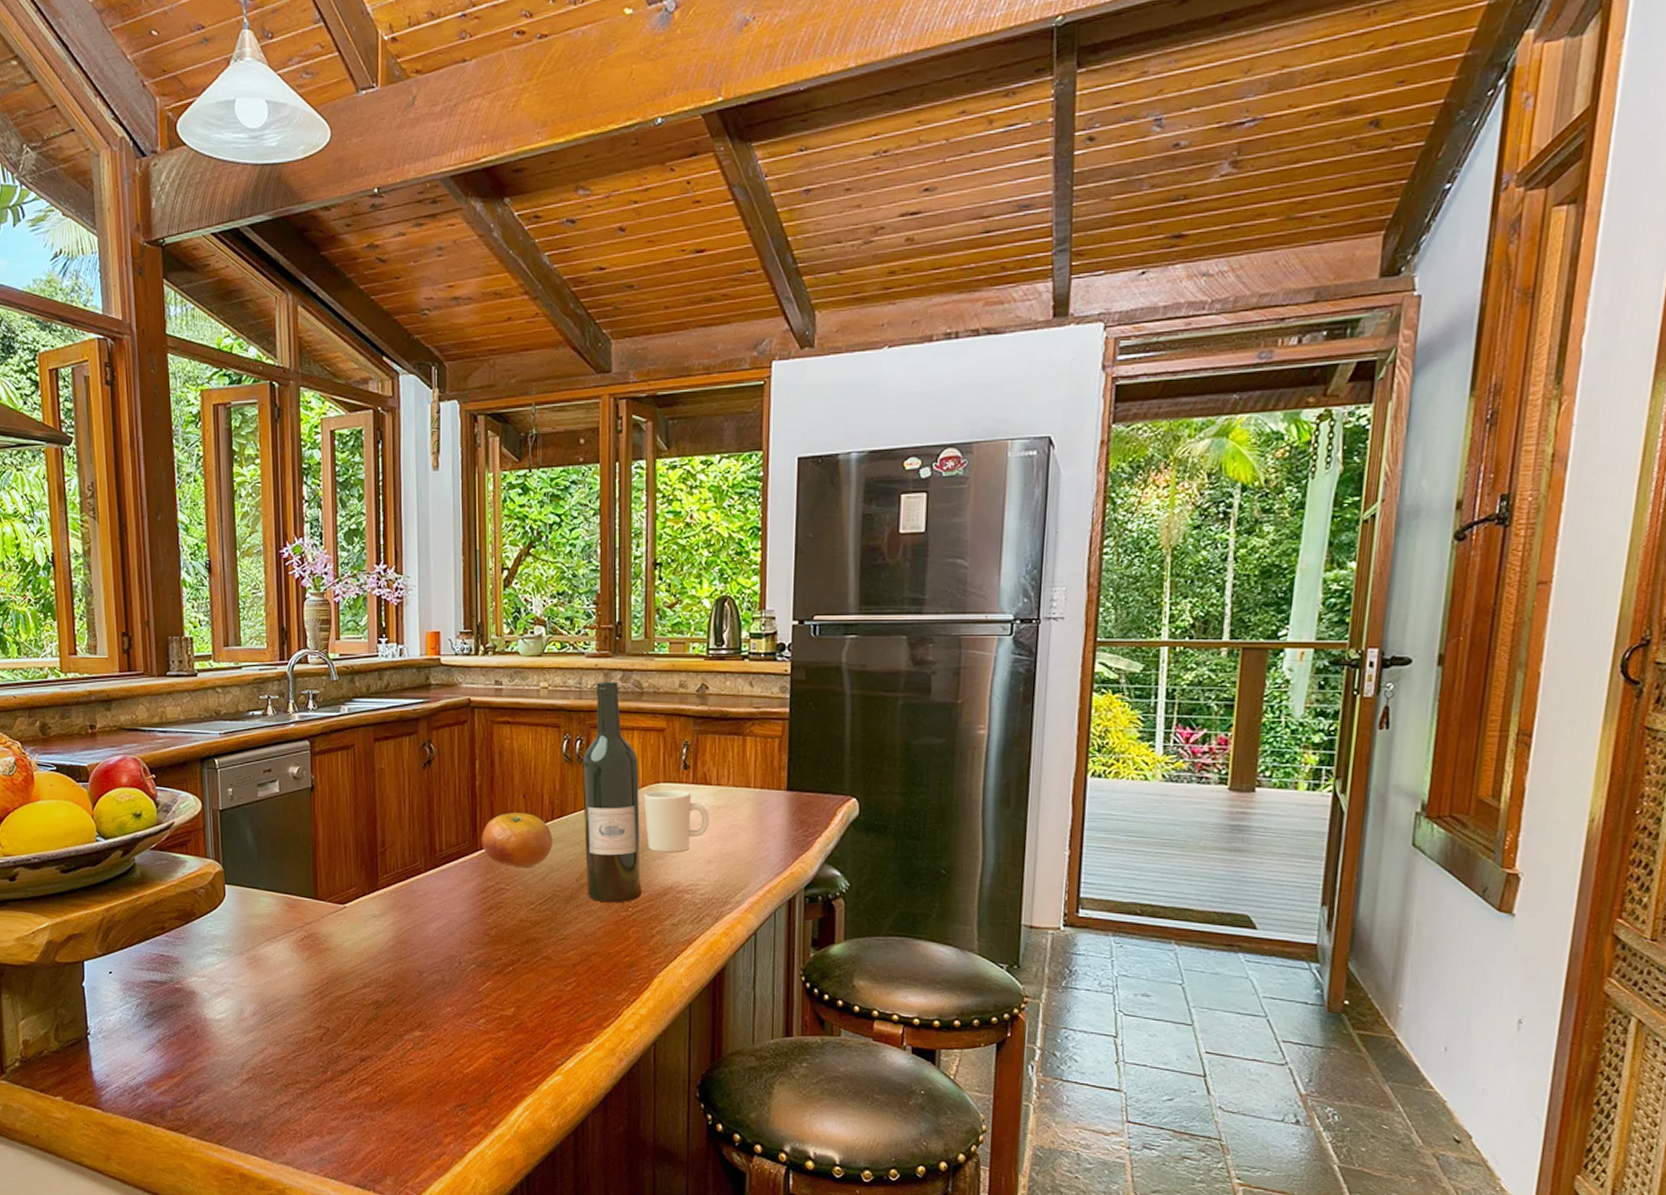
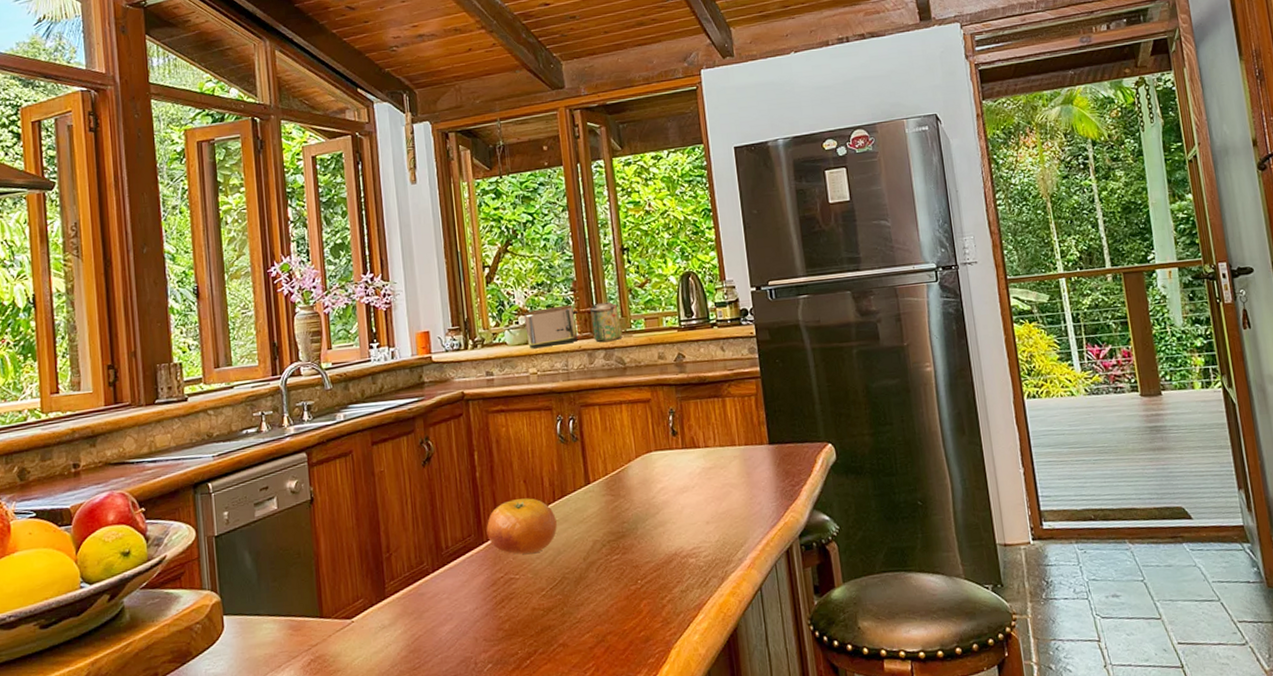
toaster: none [540,618,599,662] -> present [524,304,578,349]
wine bottle: present [582,681,642,903] -> none [576,359,649,579]
canister: none [611,620,644,663] -> present [589,301,623,343]
mug: present [643,790,709,853] -> none [638,456,703,521]

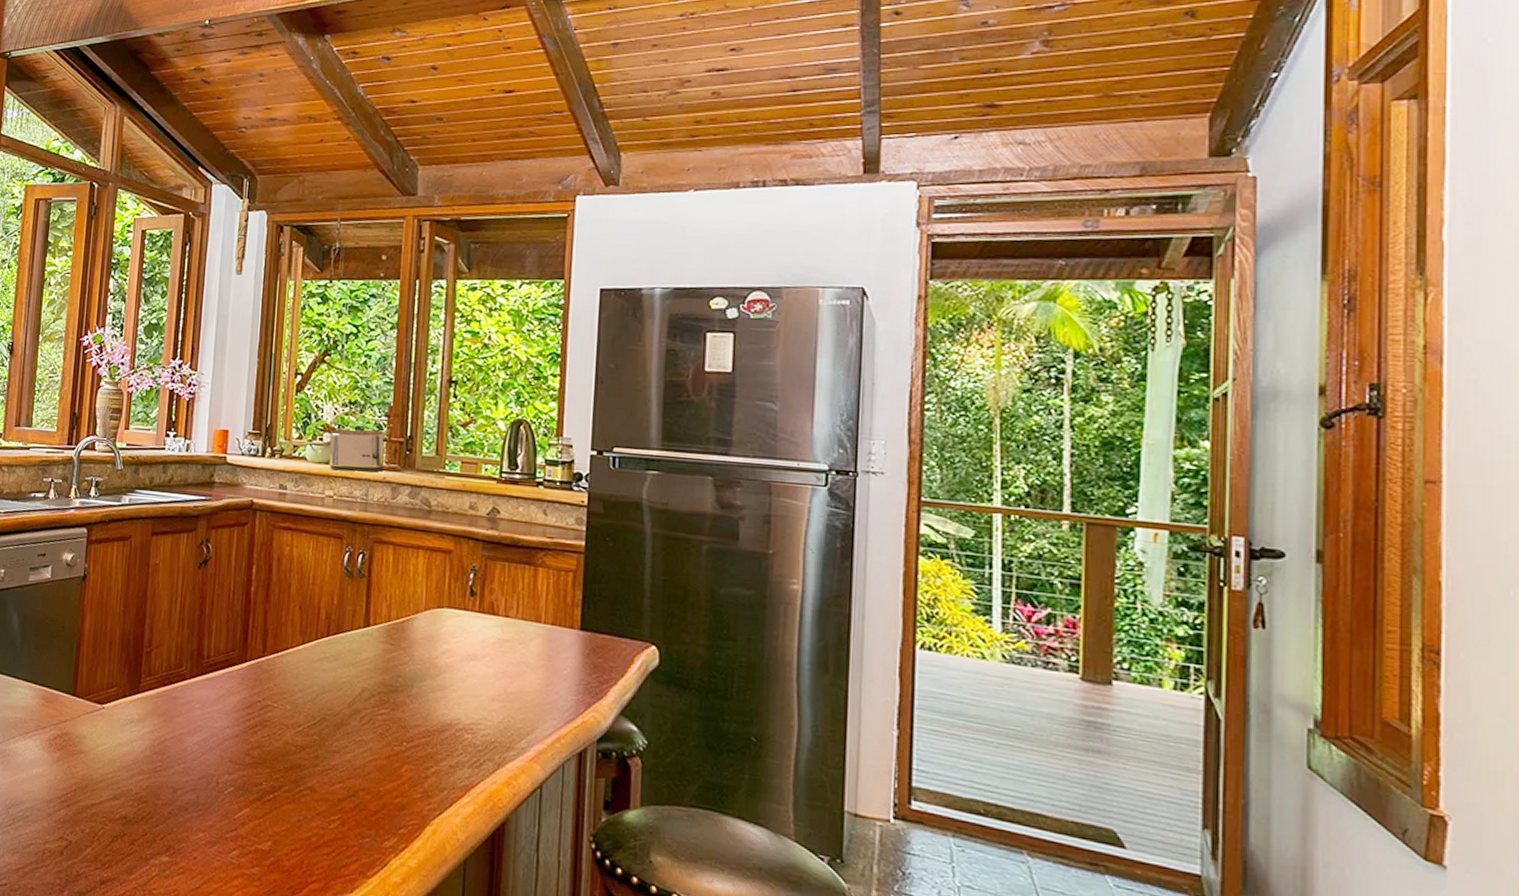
fruit: present [486,498,557,555] -> none [251,624,327,686]
canister: present [589,301,623,343] -> none [401,435,434,479]

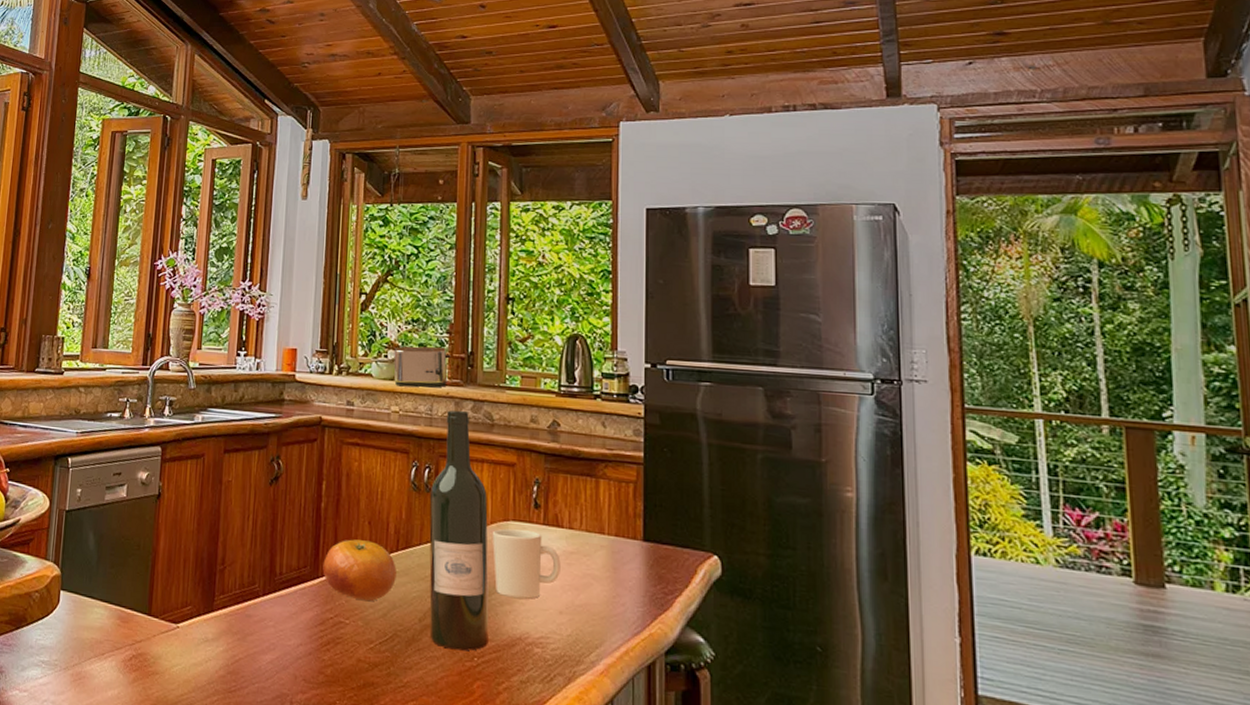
fruit: none [251,624,327,686] -> present [322,539,397,602]
wine bottle: none [358,495,423,736] -> present [429,410,489,651]
mug: none [425,615,495,686] -> present [492,528,561,600]

